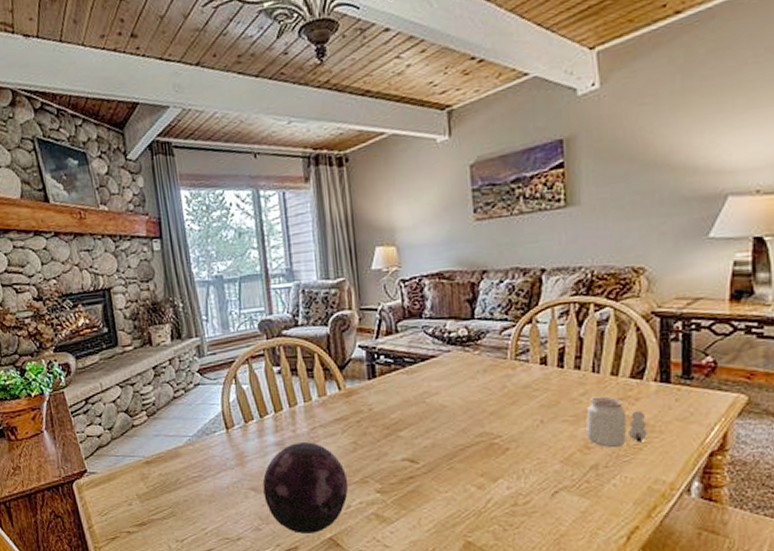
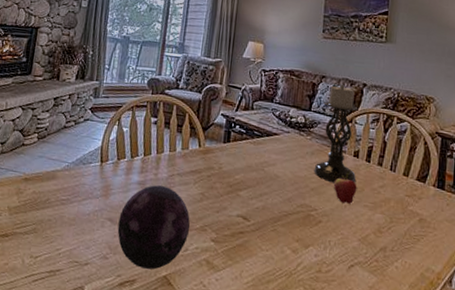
candle holder: none [489,275,547,402] -> present [314,84,358,183]
fruit: none [519,381,551,423] -> present [334,169,357,204]
candle: present [586,396,647,449] -> none [380,190,425,236]

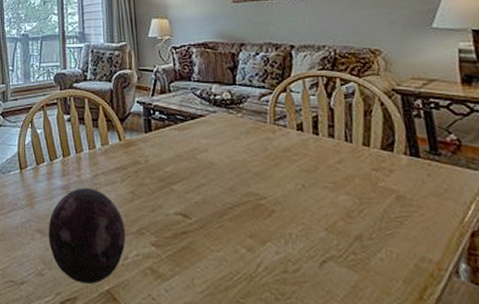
candle holder: present [314,84,358,183] -> none [248,49,306,164]
fruit: present [334,169,357,204] -> none [280,146,310,187]

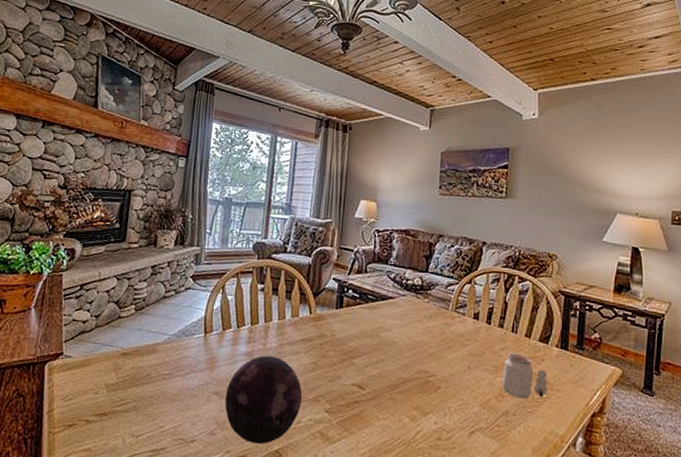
candle: none [345,165,406,220] -> present [502,352,548,400]

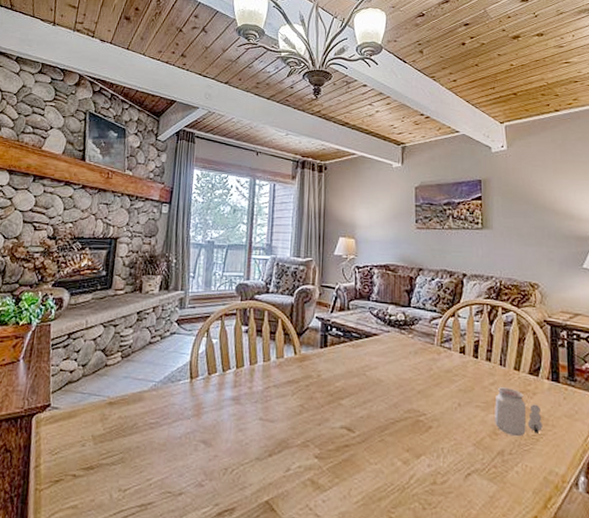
decorative orb: present [224,355,303,444] -> none [212,400,291,495]

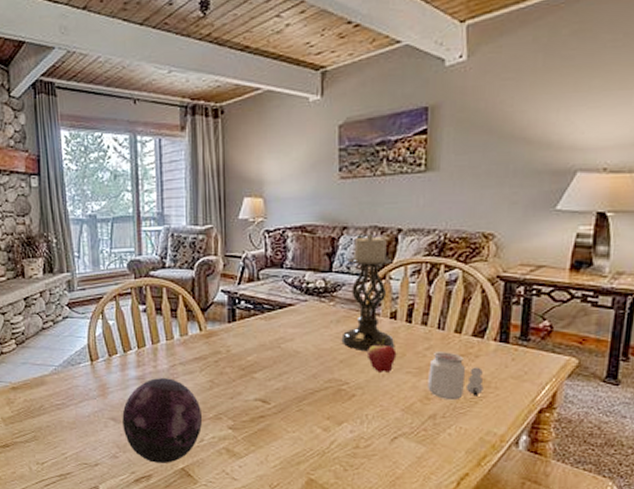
decorative orb: none [212,400,291,495] -> present [122,378,203,463]
candle holder: none [419,275,464,384] -> present [341,233,394,352]
fruit: none [442,367,467,405] -> present [368,334,397,372]

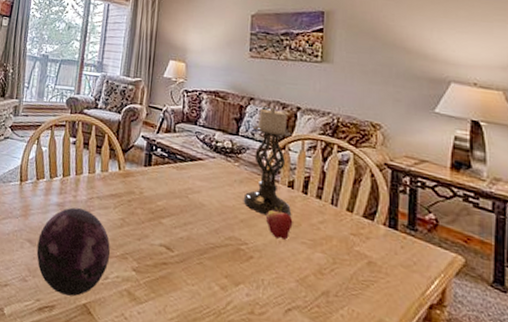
candle: present [428,352,484,401] -> none [321,226,375,280]

